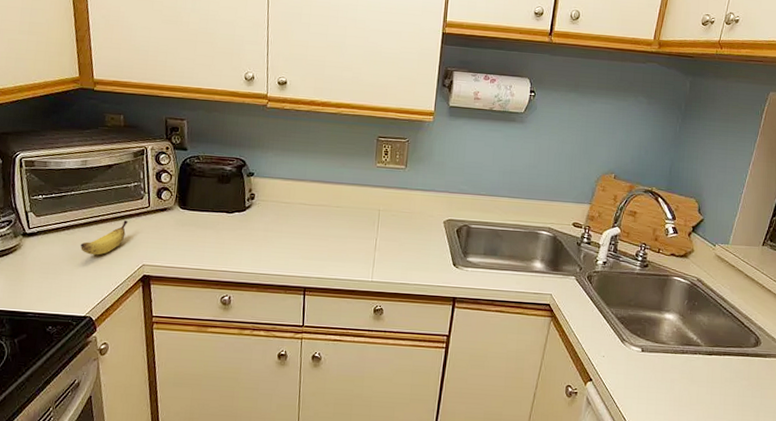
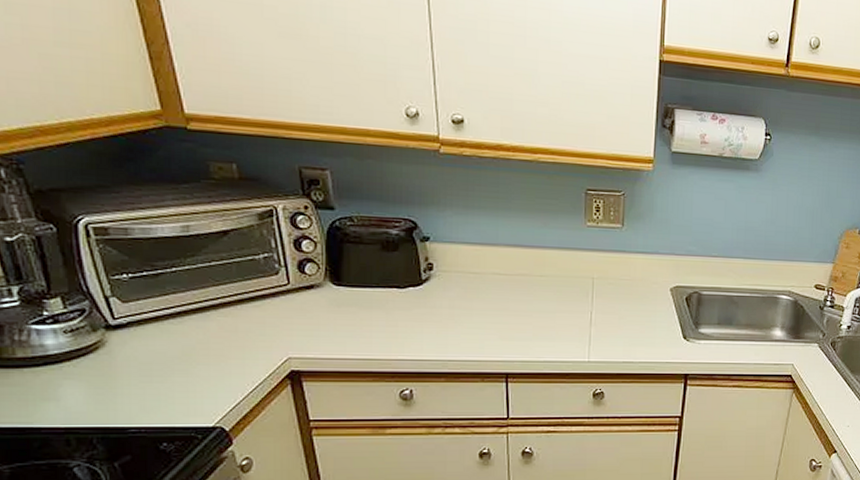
banana: present [80,220,128,255] -> none [194,303,261,349]

